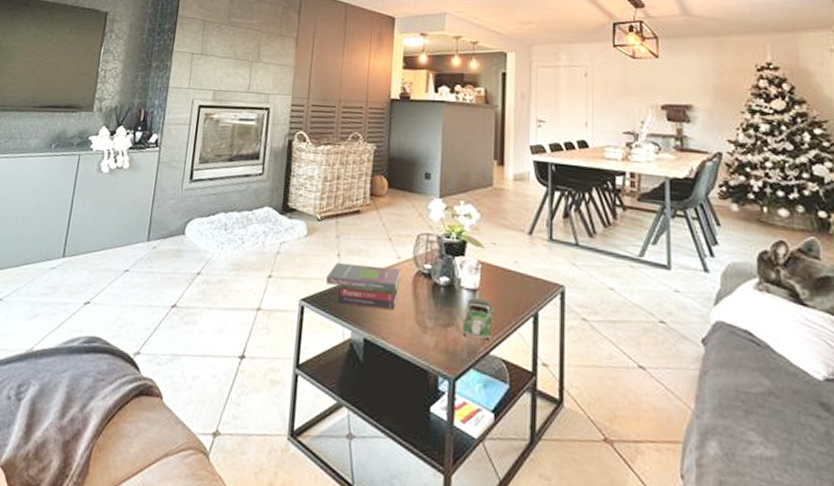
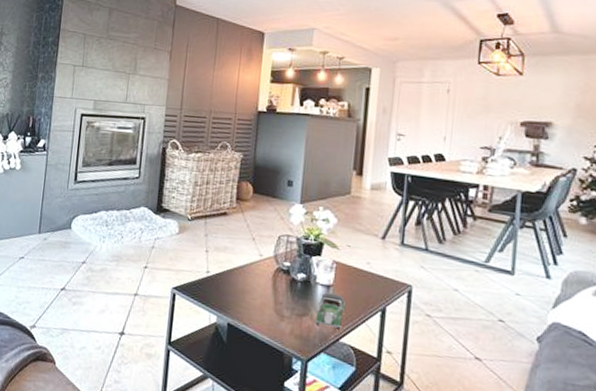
books: present [326,262,401,310] -> none [195,257,263,300]

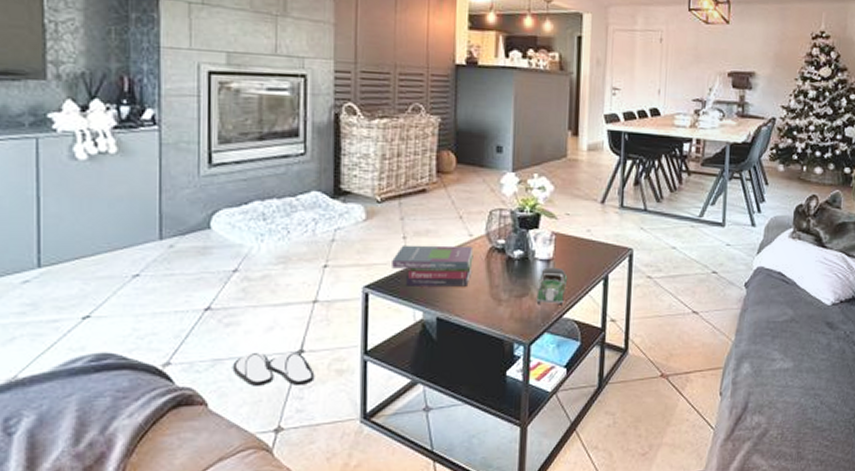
slippers: none [74,327,130,361] -> present [232,352,315,386]
books: none [195,257,263,300] -> present [392,245,474,287]

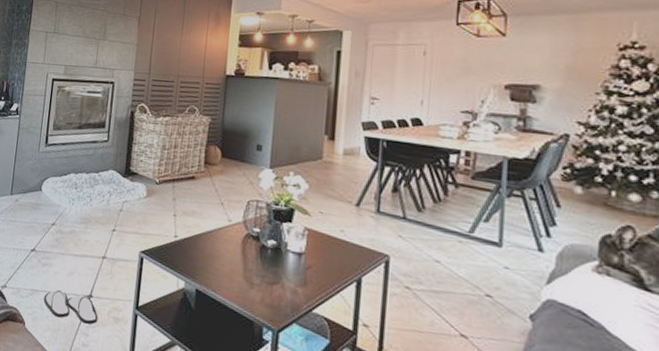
books: present [392,245,474,287] -> none [163,221,232,266]
toy car: present [536,267,568,305] -> none [286,260,319,300]

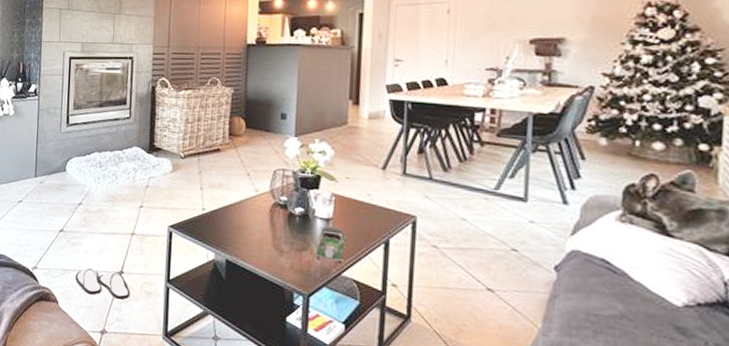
toy car: none [286,260,319,300] -> present [316,226,348,264]

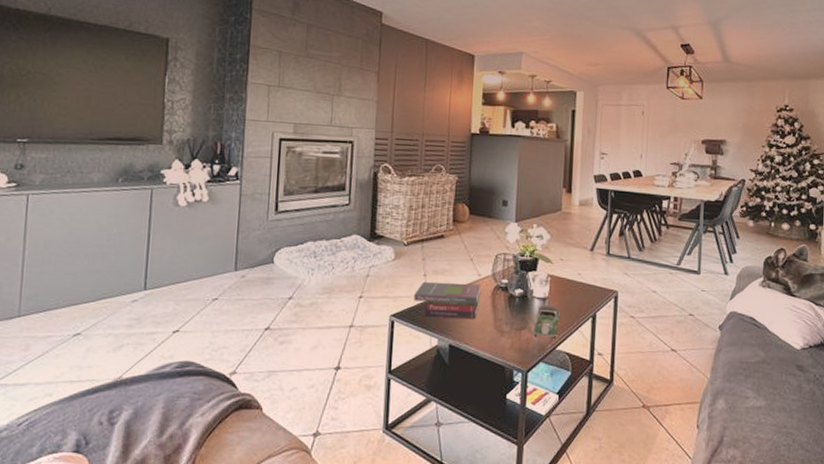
slippers: present [75,267,130,300] -> none [283,366,348,397]
books: none [191,194,259,236] -> present [414,281,482,319]

